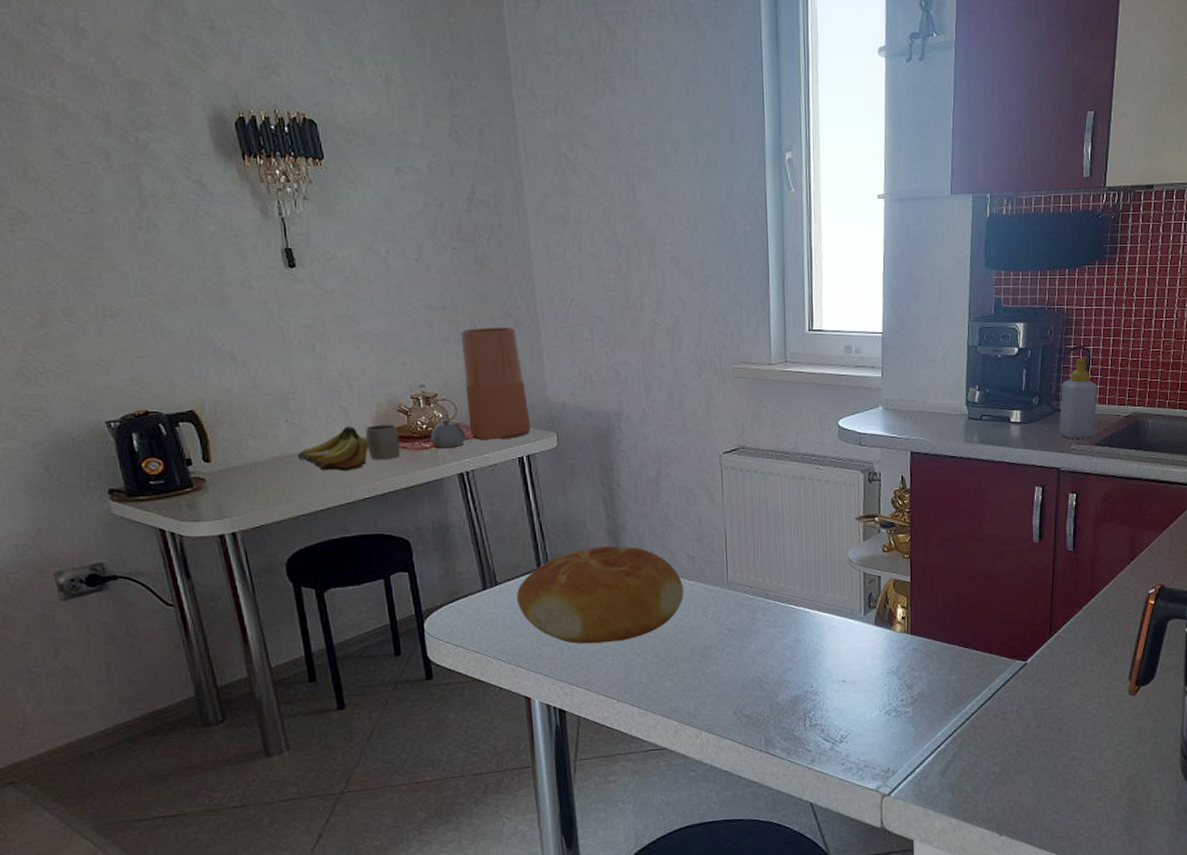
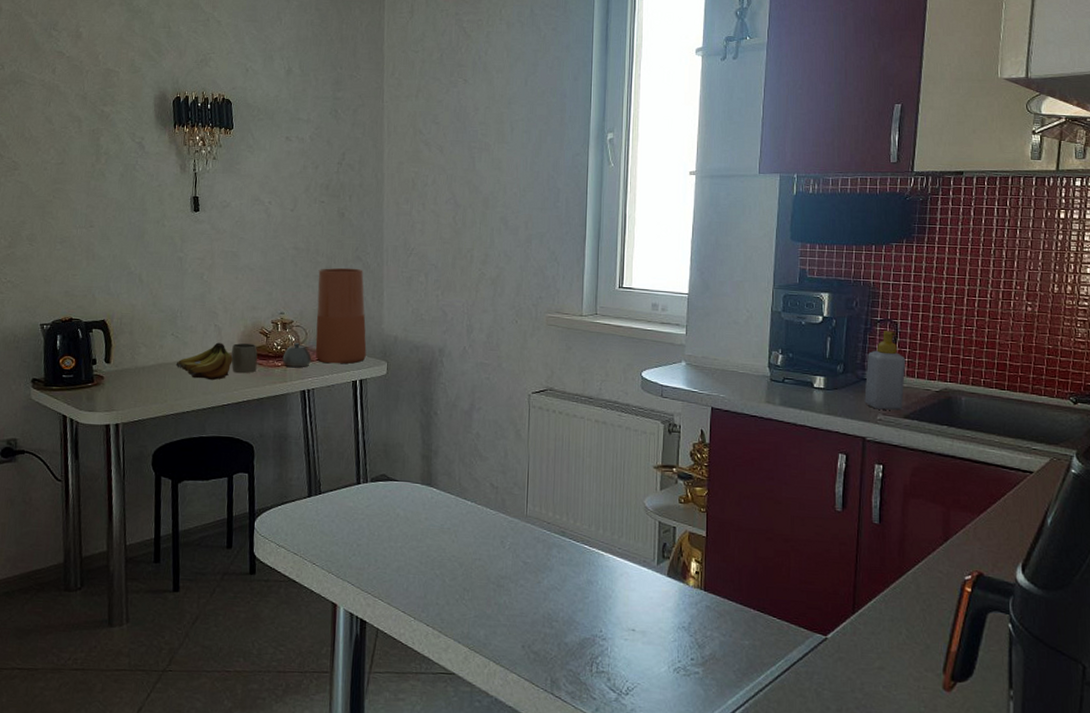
bread: present [516,546,684,644] -> none [335,468,486,561]

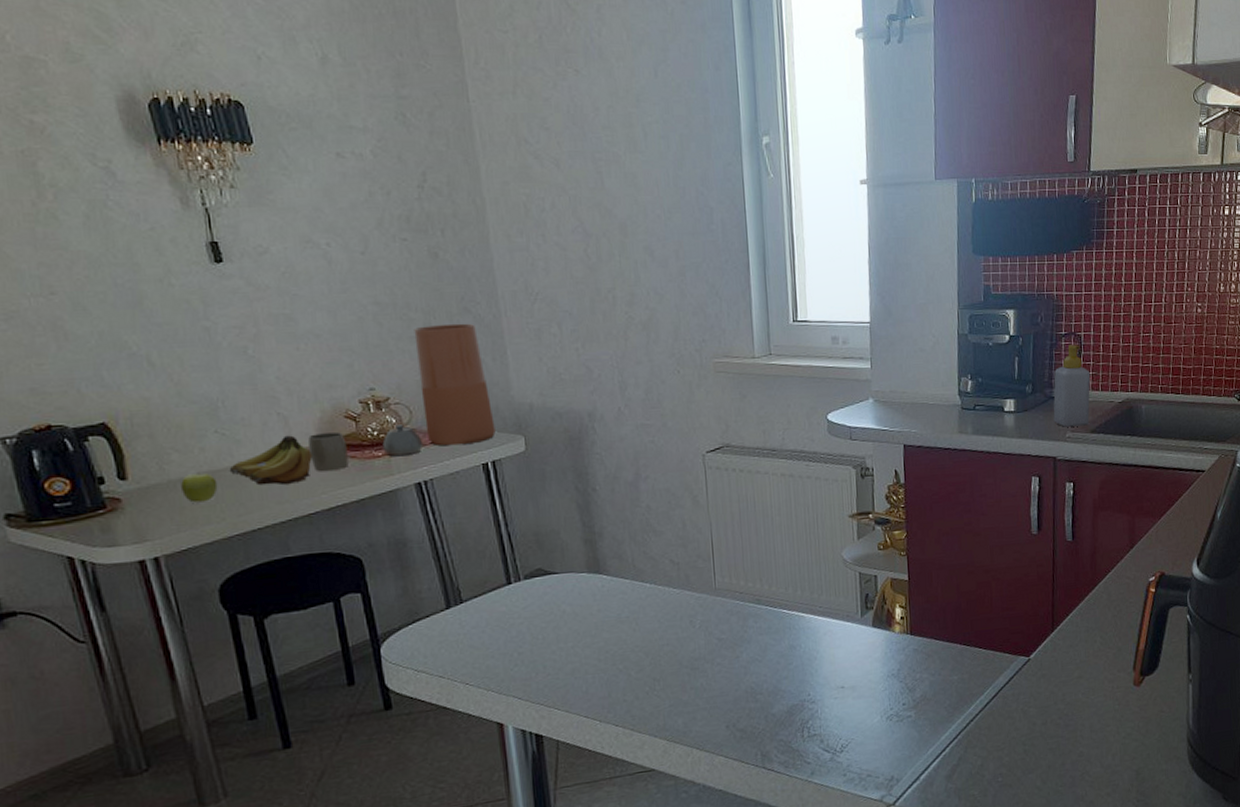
fruit: none [142,363,167,386] -> present [180,472,218,503]

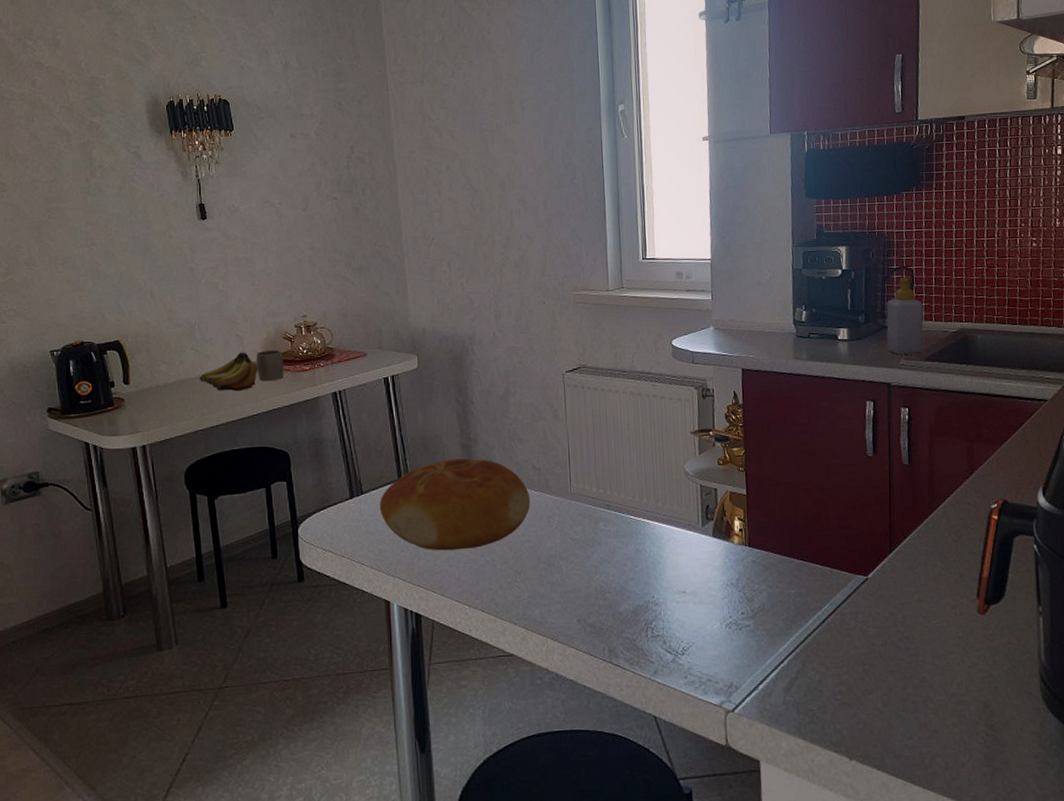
fruit: present [180,472,218,503] -> none [164,380,190,403]
sugar bowl: present [382,424,424,457] -> none [309,344,340,371]
vase: present [414,323,496,446] -> none [338,263,395,363]
bread: none [484,555,669,663] -> present [379,458,531,551]

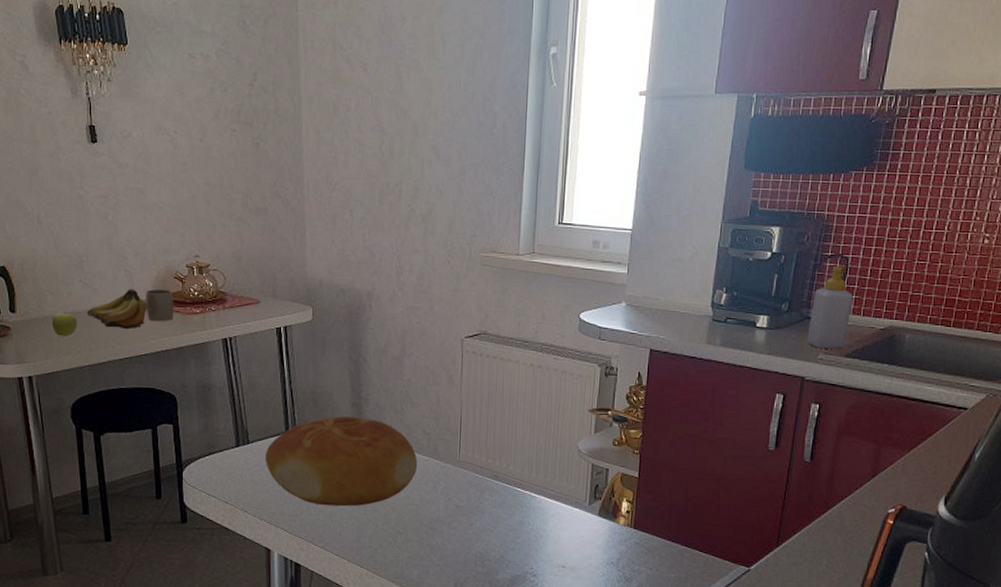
fruit: none [164,380,190,403] -> present [51,312,78,336]

